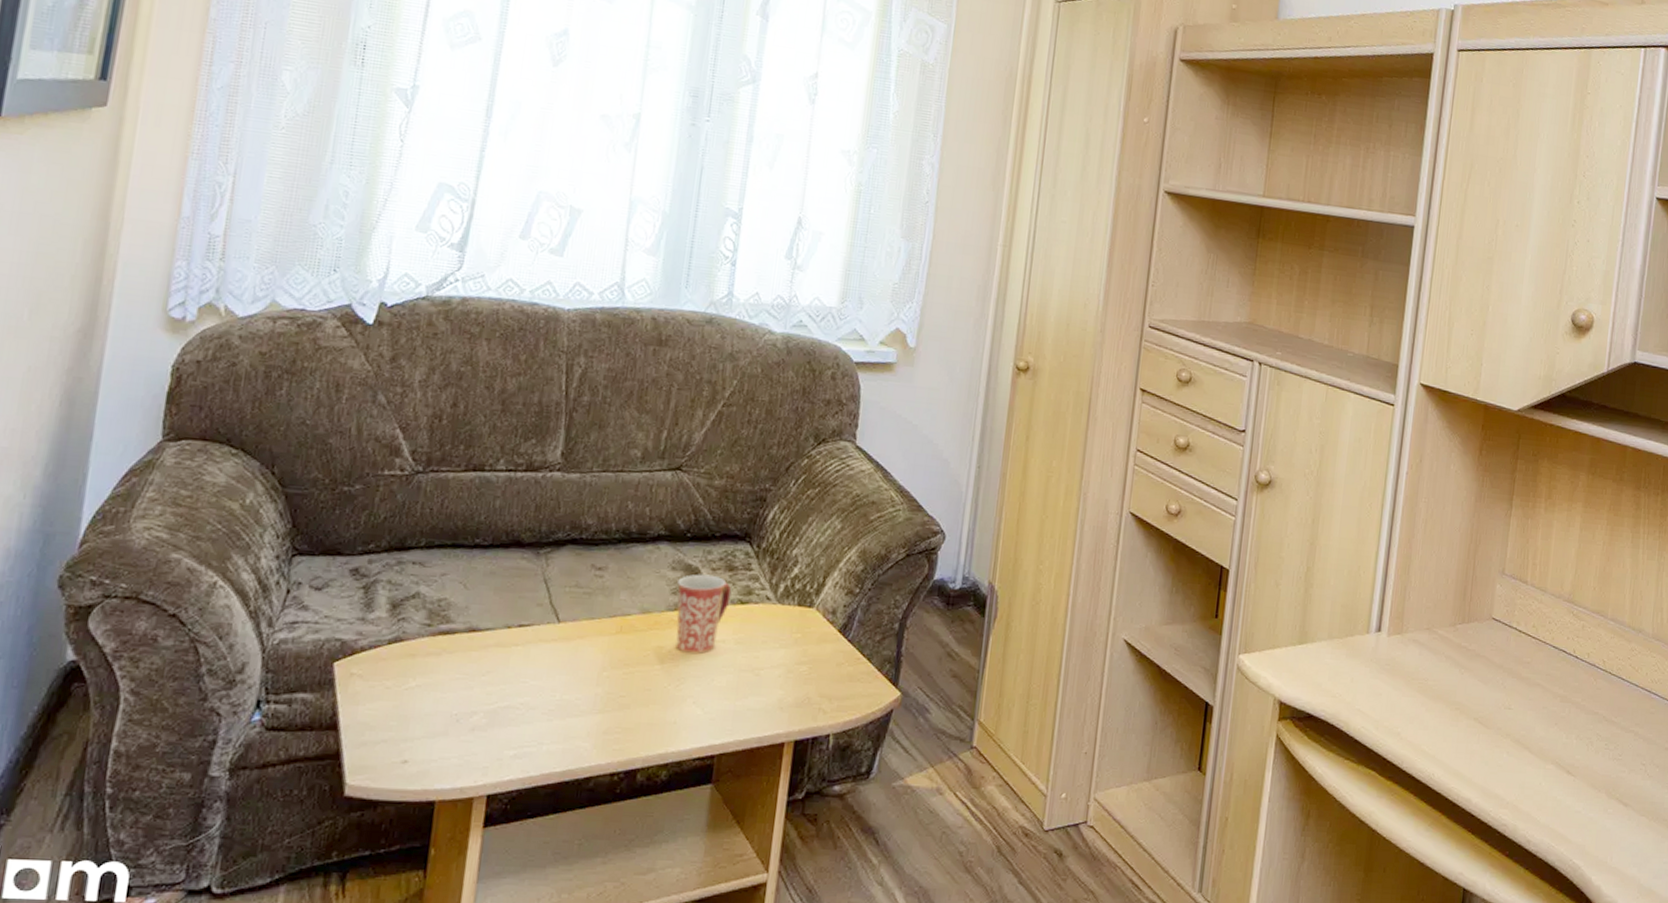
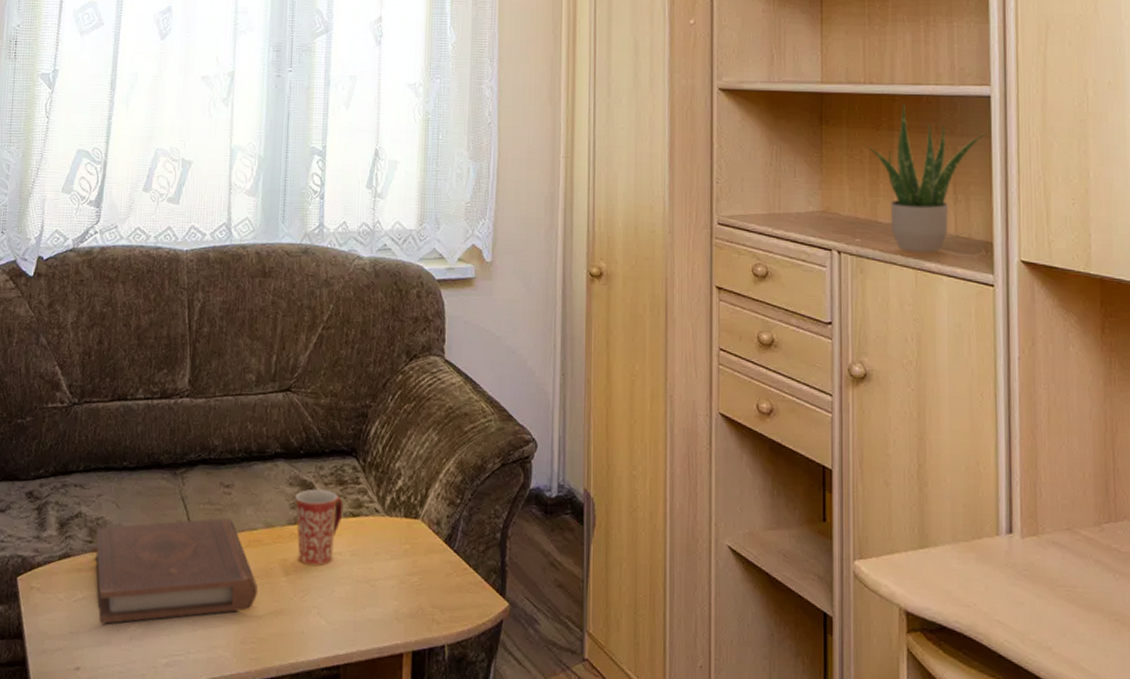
book: none [433,602,628,714] -> present [95,518,259,624]
potted plant: none [1299,225,1406,371] -> present [868,103,986,254]

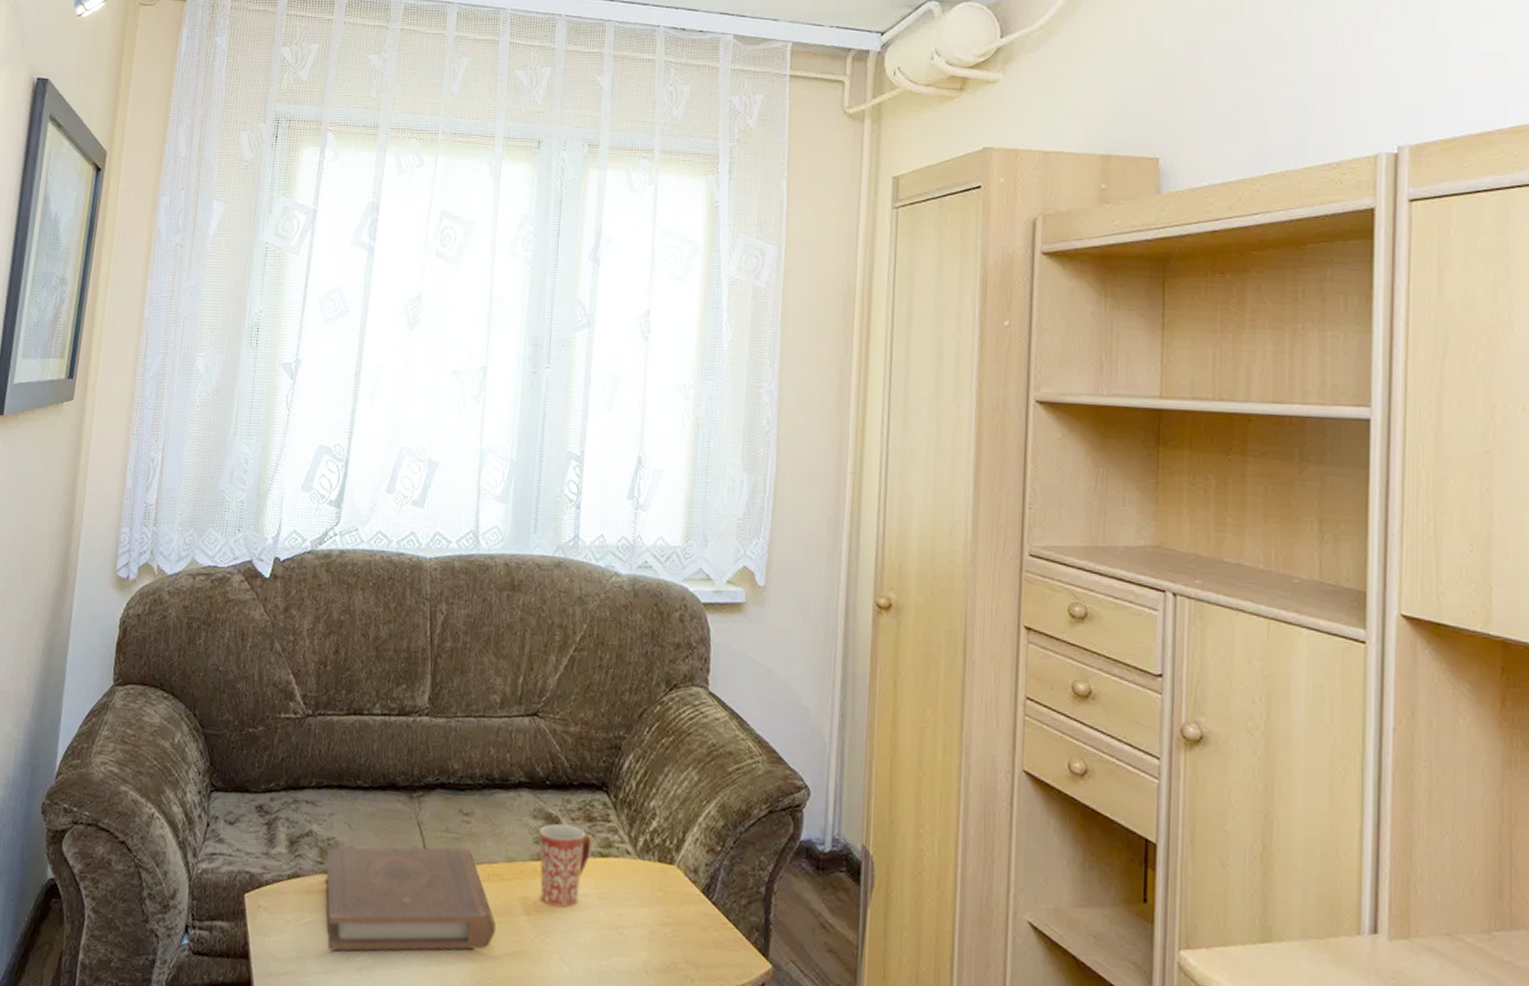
potted plant: present [868,103,986,254] -> none [1215,425,1363,601]

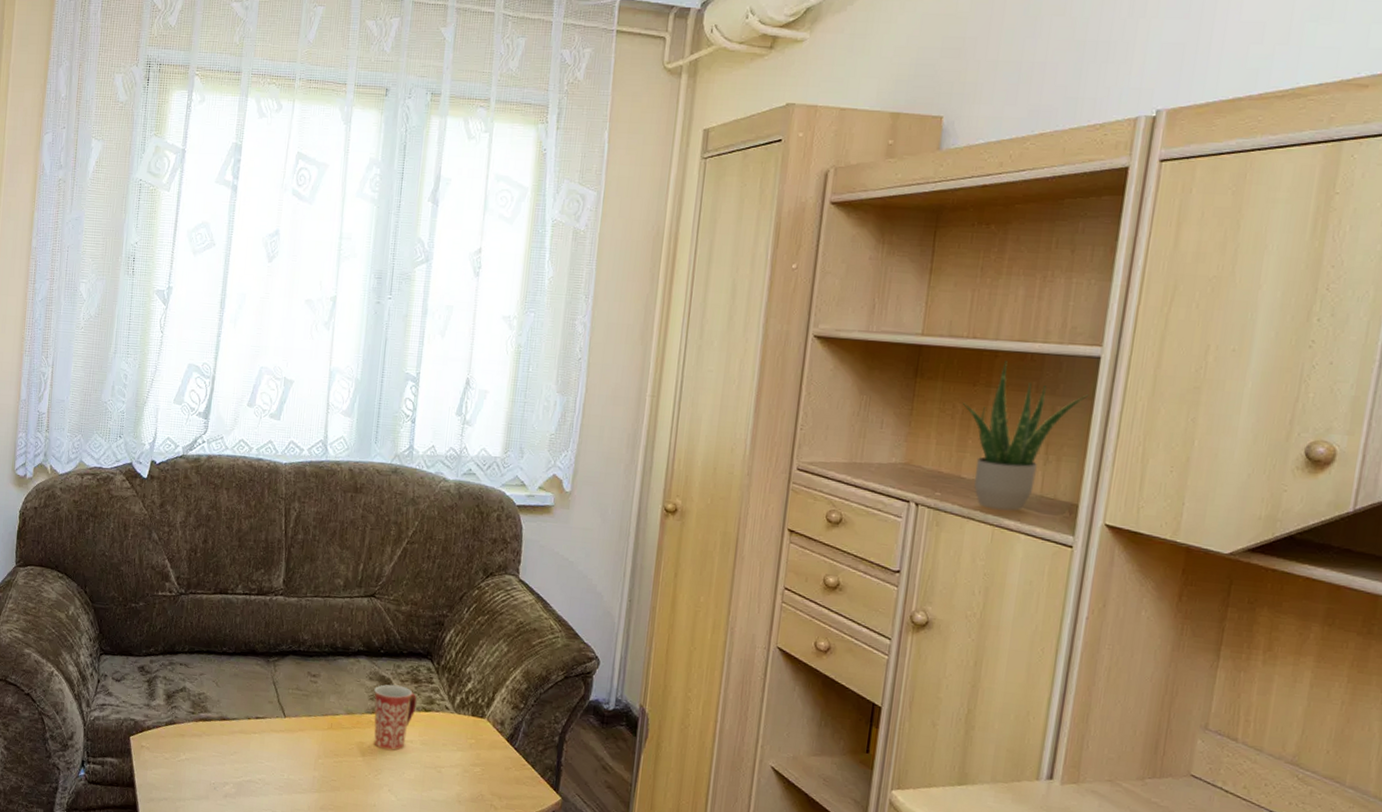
book: present [325,847,497,951] -> none [197,701,338,783]
potted plant: none [1215,425,1363,601] -> present [962,360,1089,511]

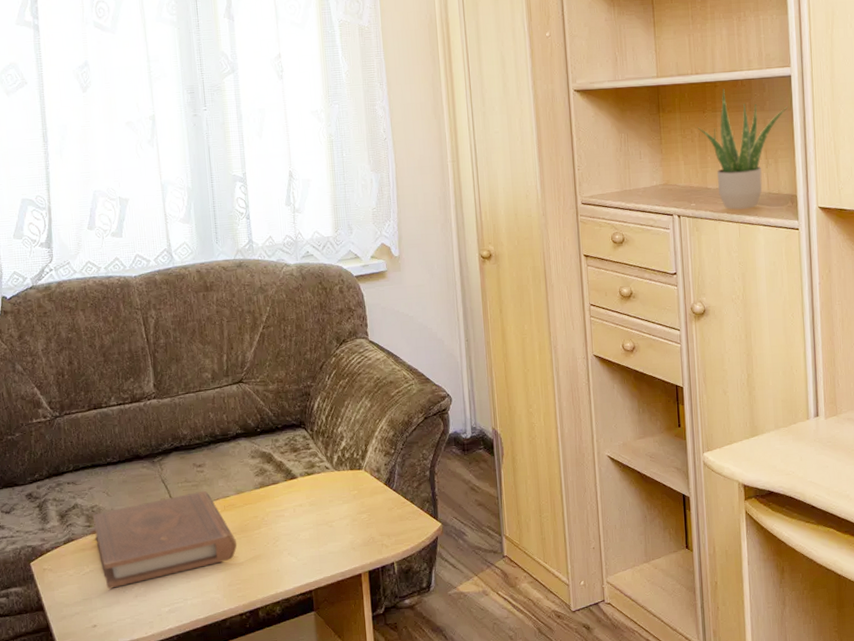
book: none [197,701,338,783] -> present [92,491,238,589]
mug: present [374,684,417,750] -> none [258,457,299,518]

